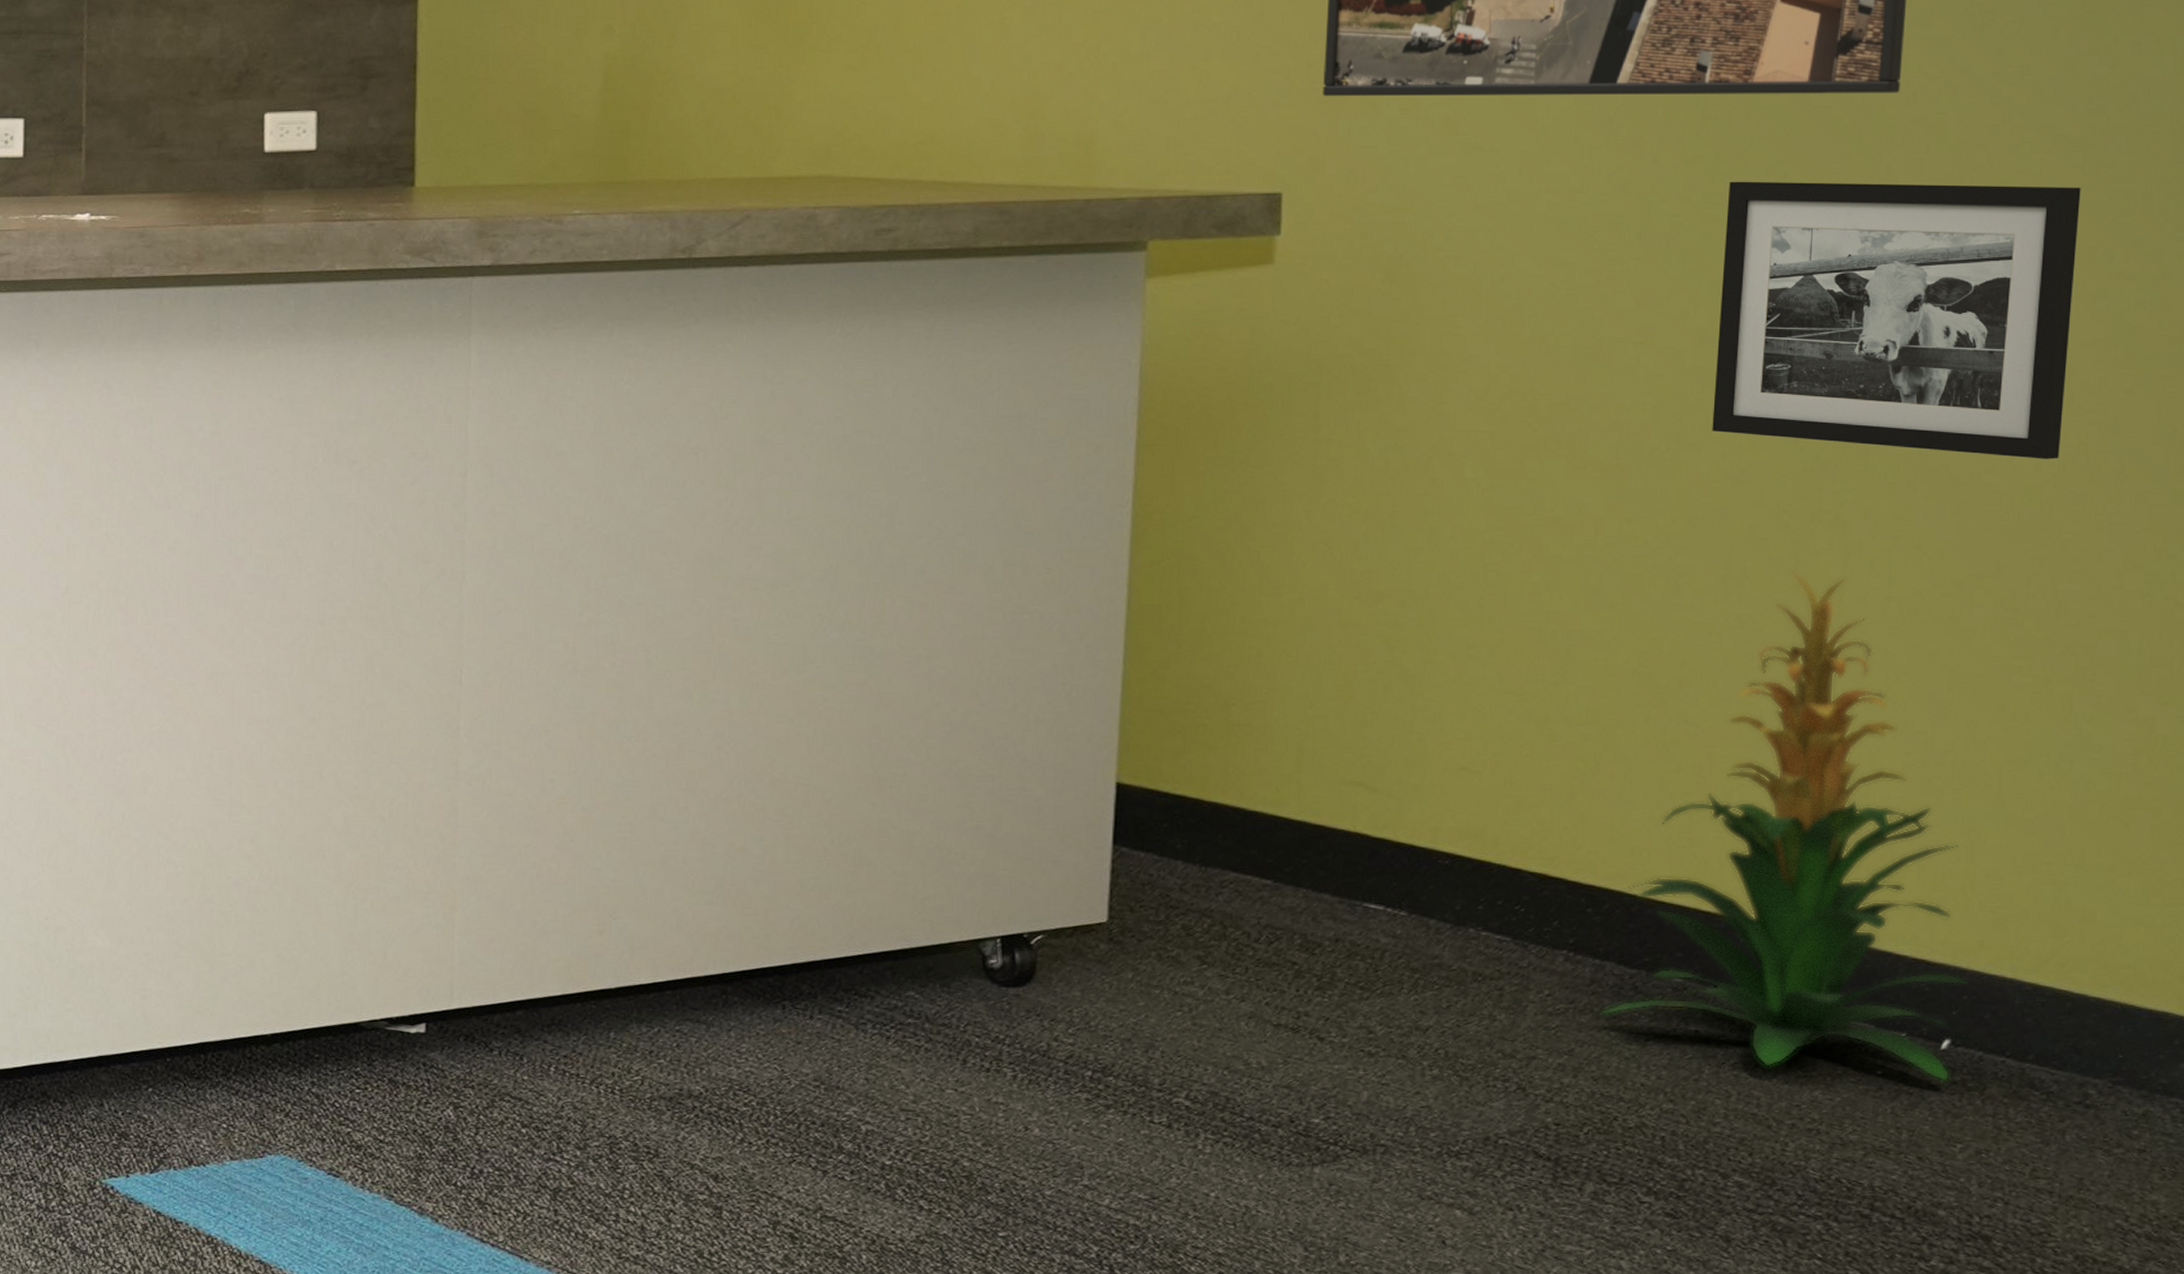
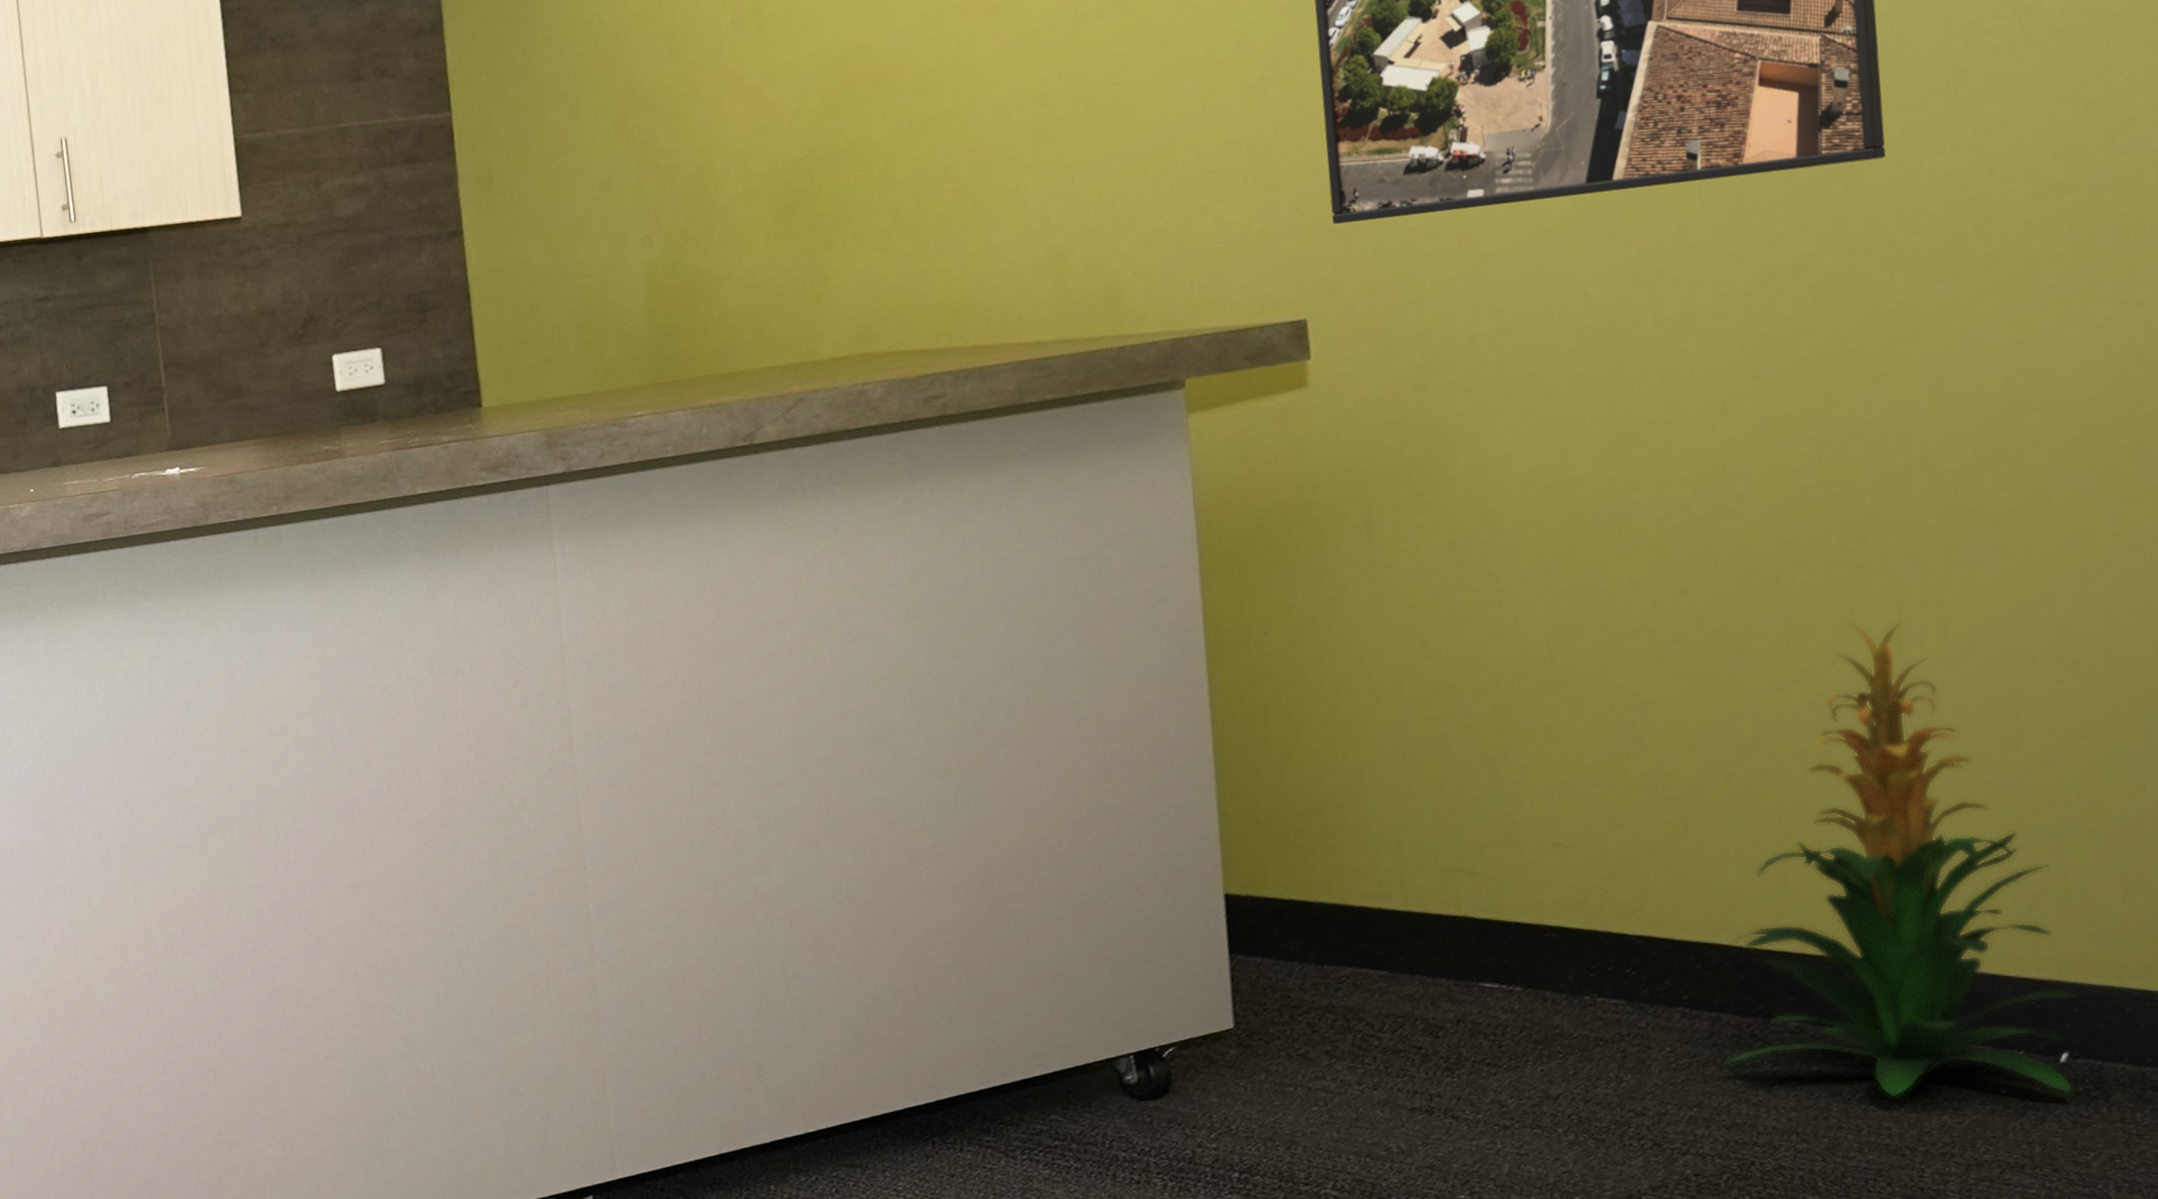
picture frame: present [1712,181,2081,459] -> none [1734,226,2091,498]

